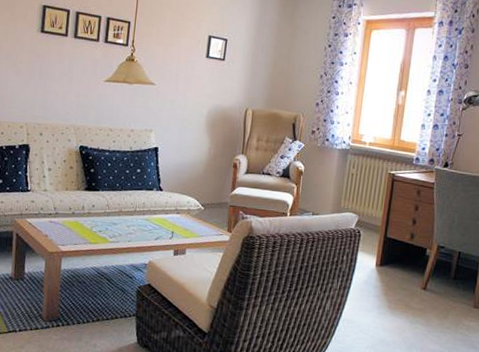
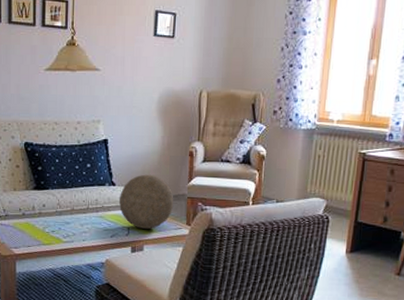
decorative ball: none [165,182,217,234] -> present [119,174,174,229]

